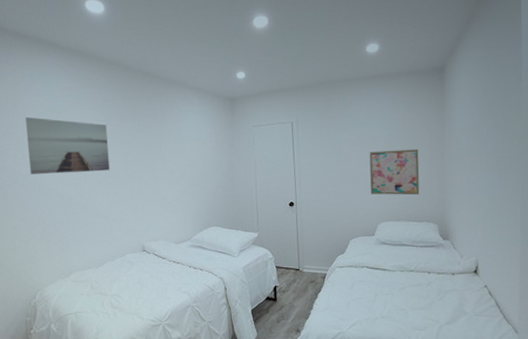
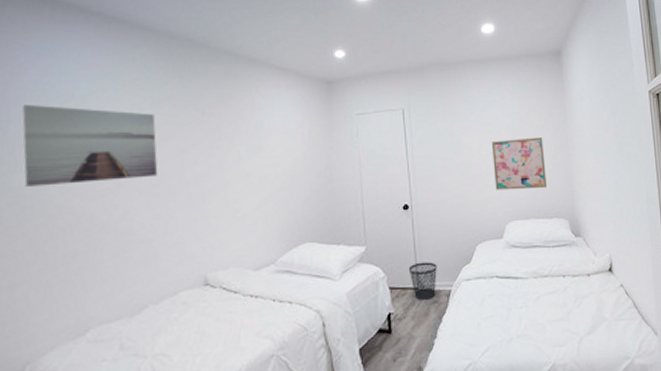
wastebasket: none [291,249,316,279] -> present [408,262,437,300]

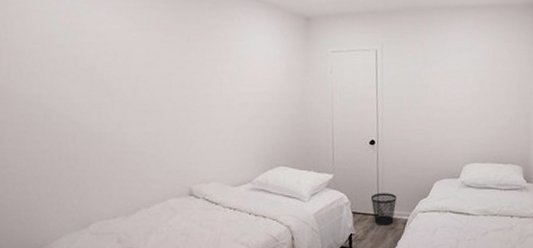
wall art: present [22,105,158,187] -> none [24,19,148,96]
wall art: present [491,138,548,190] -> none [457,87,508,136]

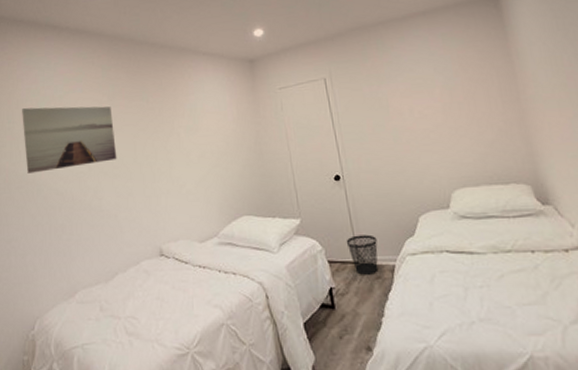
wall art: none [24,19,148,96] -> present [22,106,117,173]

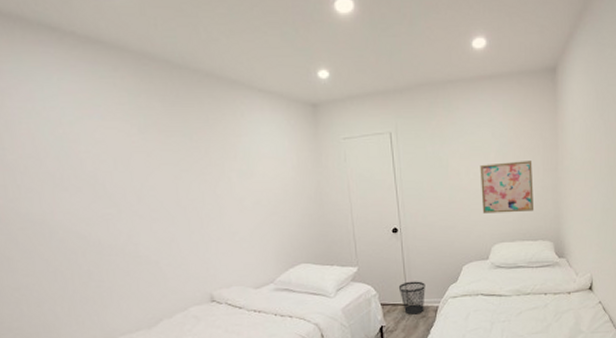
wall art: present [22,106,117,173] -> none [15,133,155,212]
wall art: none [424,93,499,155] -> present [480,161,534,214]

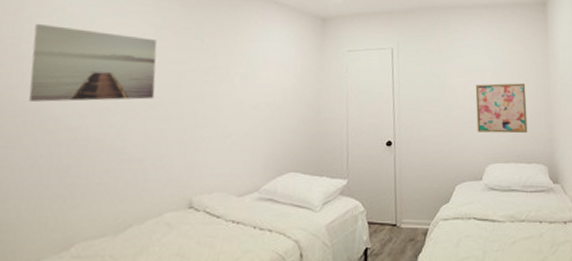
wall art: none [15,133,155,212] -> present [29,24,157,102]
wastebasket: present [398,281,425,315] -> none [387,199,416,237]

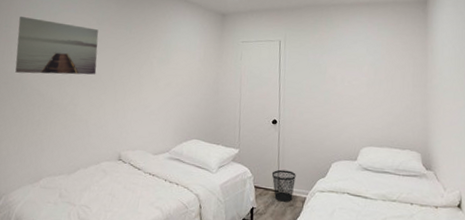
wastebasket: none [387,199,416,237] -> present [271,169,296,202]
wall art: present [475,83,528,134] -> none [353,74,403,121]

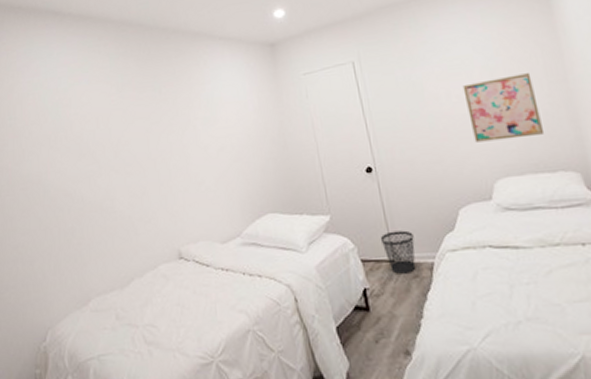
wall art: present [15,17,99,75] -> none [24,98,129,174]
wall art: none [353,74,403,121] -> present [462,73,545,143]

